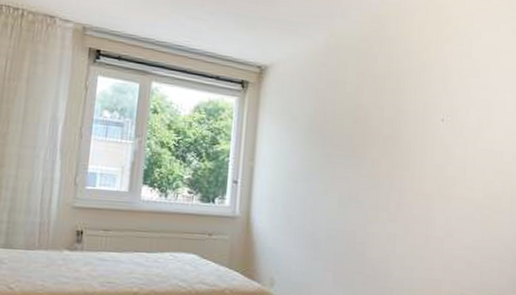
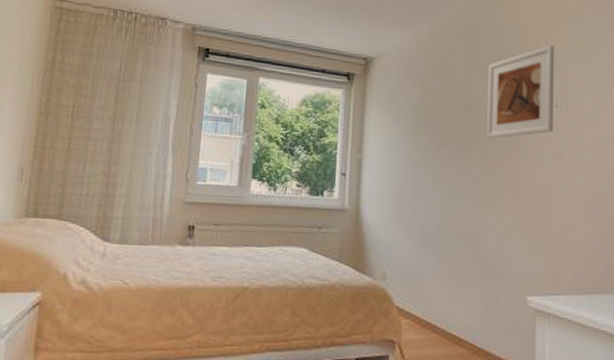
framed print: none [376,60,444,150] -> present [487,45,555,139]

